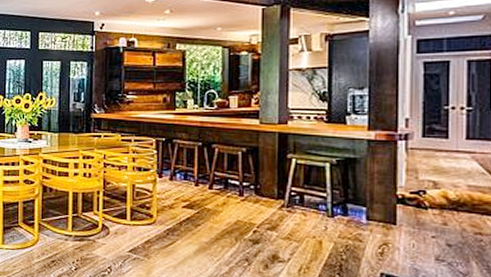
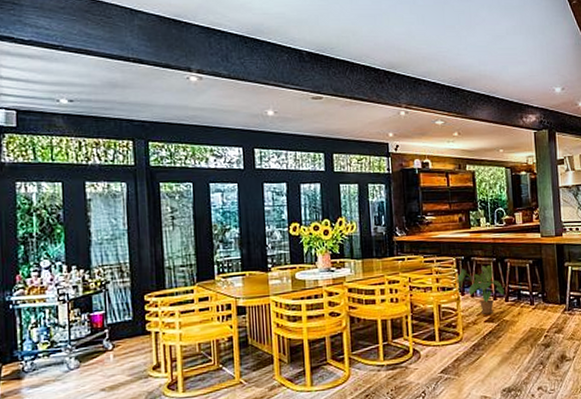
house plant: none [154,149,209,200] -> present [456,265,504,314]

